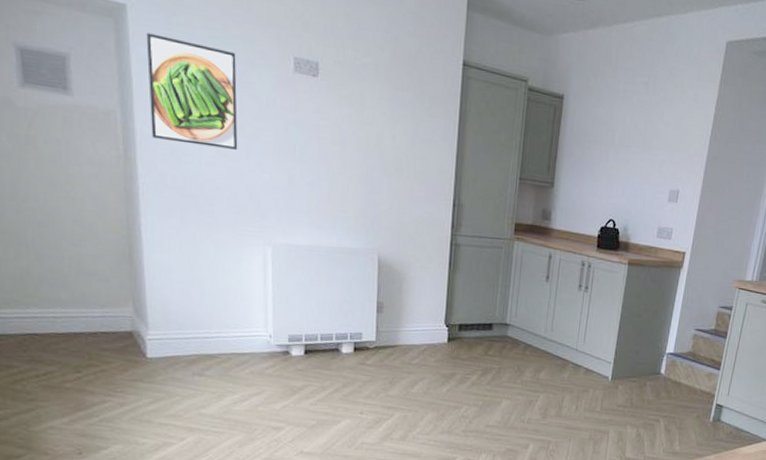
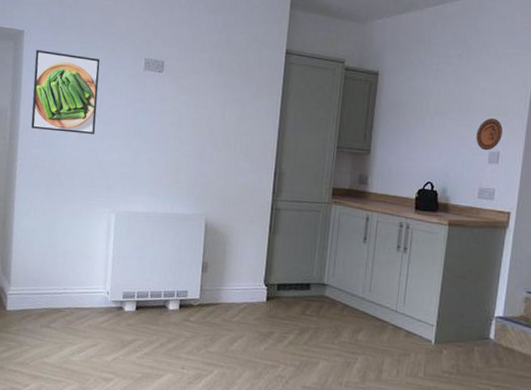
decorative plate: none [658,154,683,189] -> present [476,118,503,151]

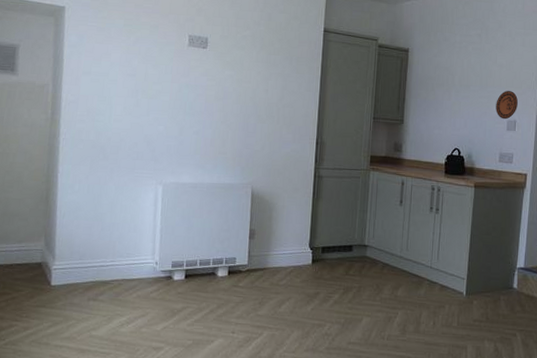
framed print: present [31,50,101,134] -> none [74,25,144,108]

